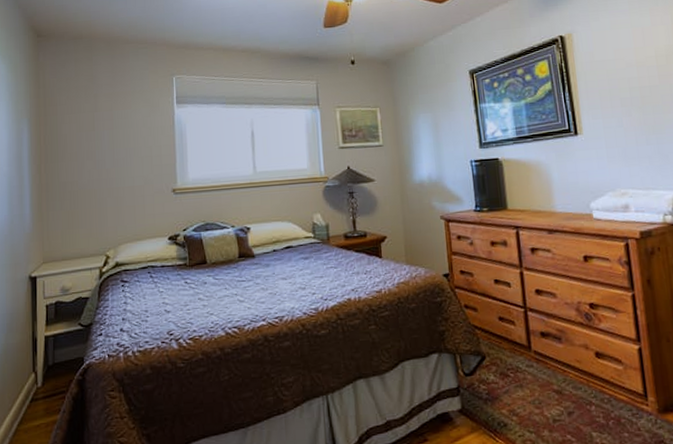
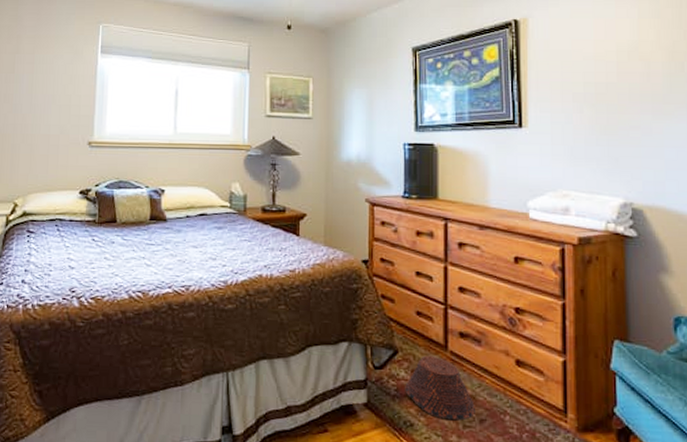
woven basket: none [495,357,563,416] -> present [405,355,475,421]

